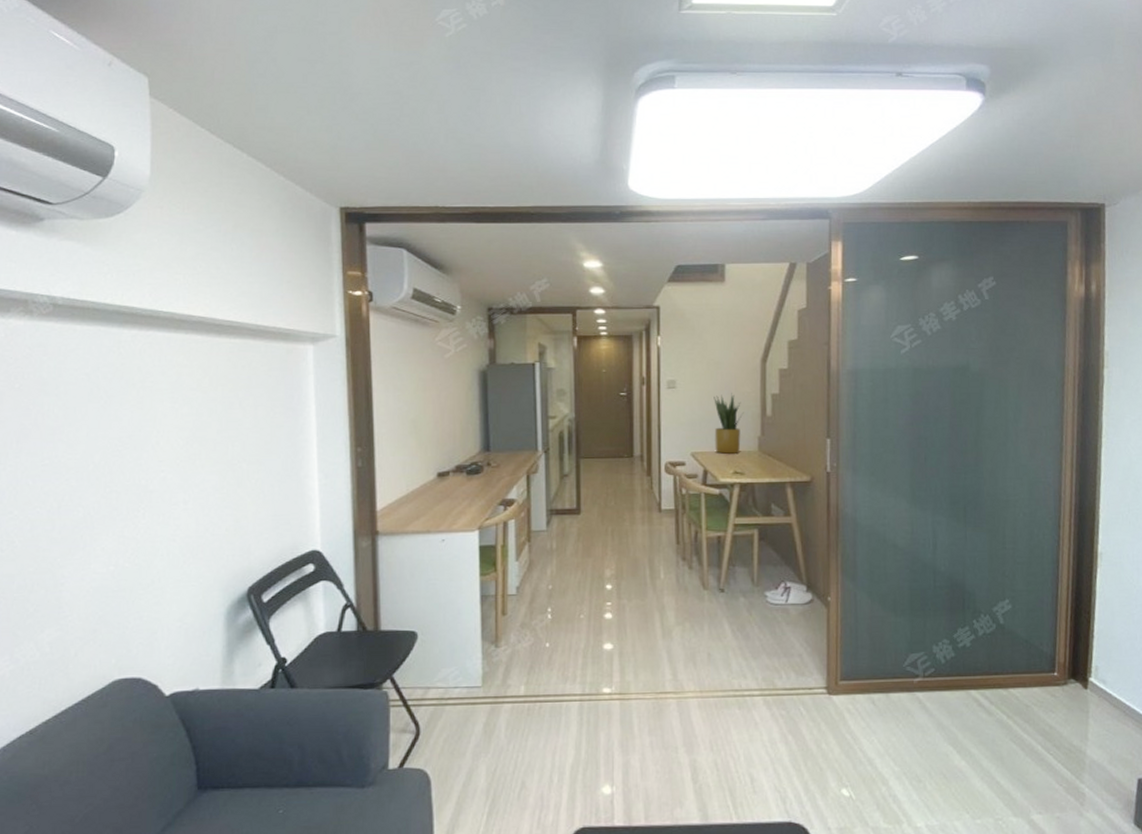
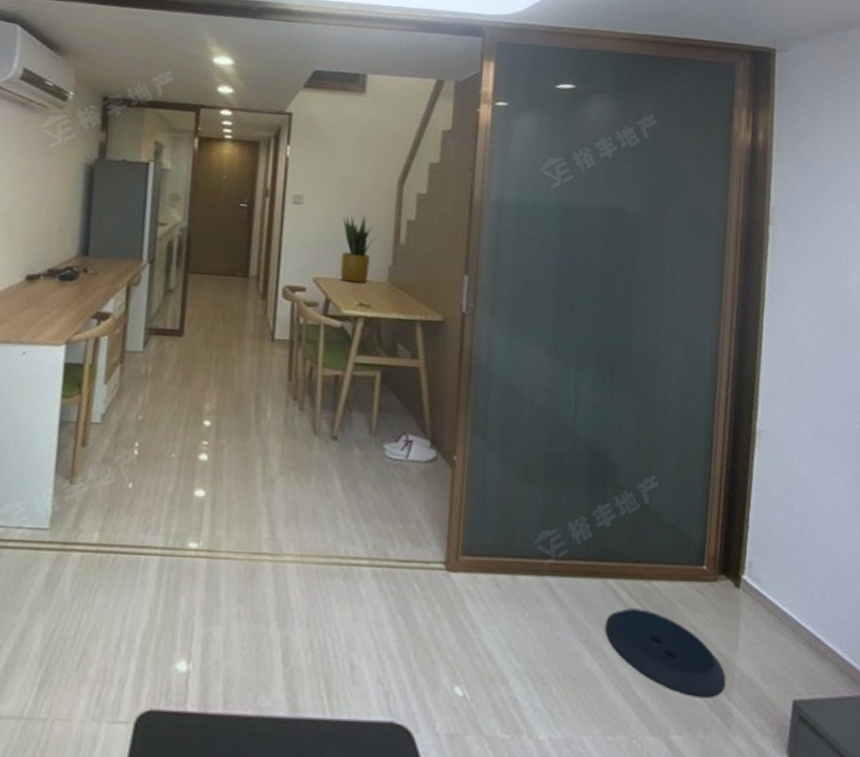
robot vacuum: none [970,713,1078,782] -> present [606,608,725,697]

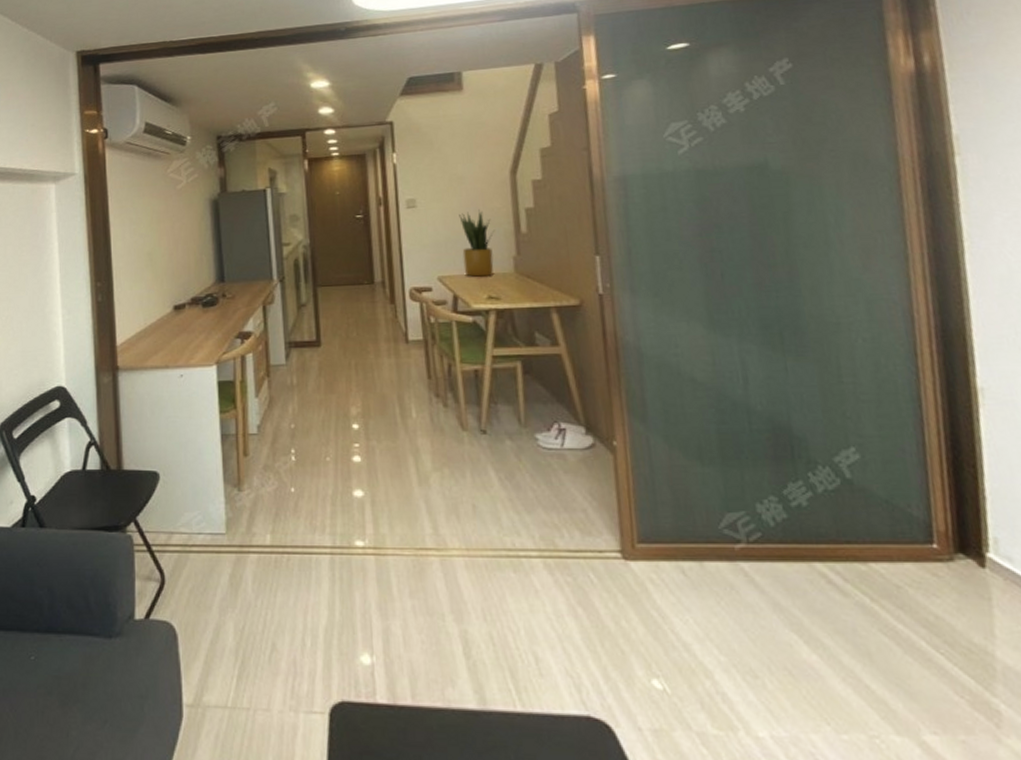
robot vacuum: present [606,608,725,697] -> none [819,594,986,692]

